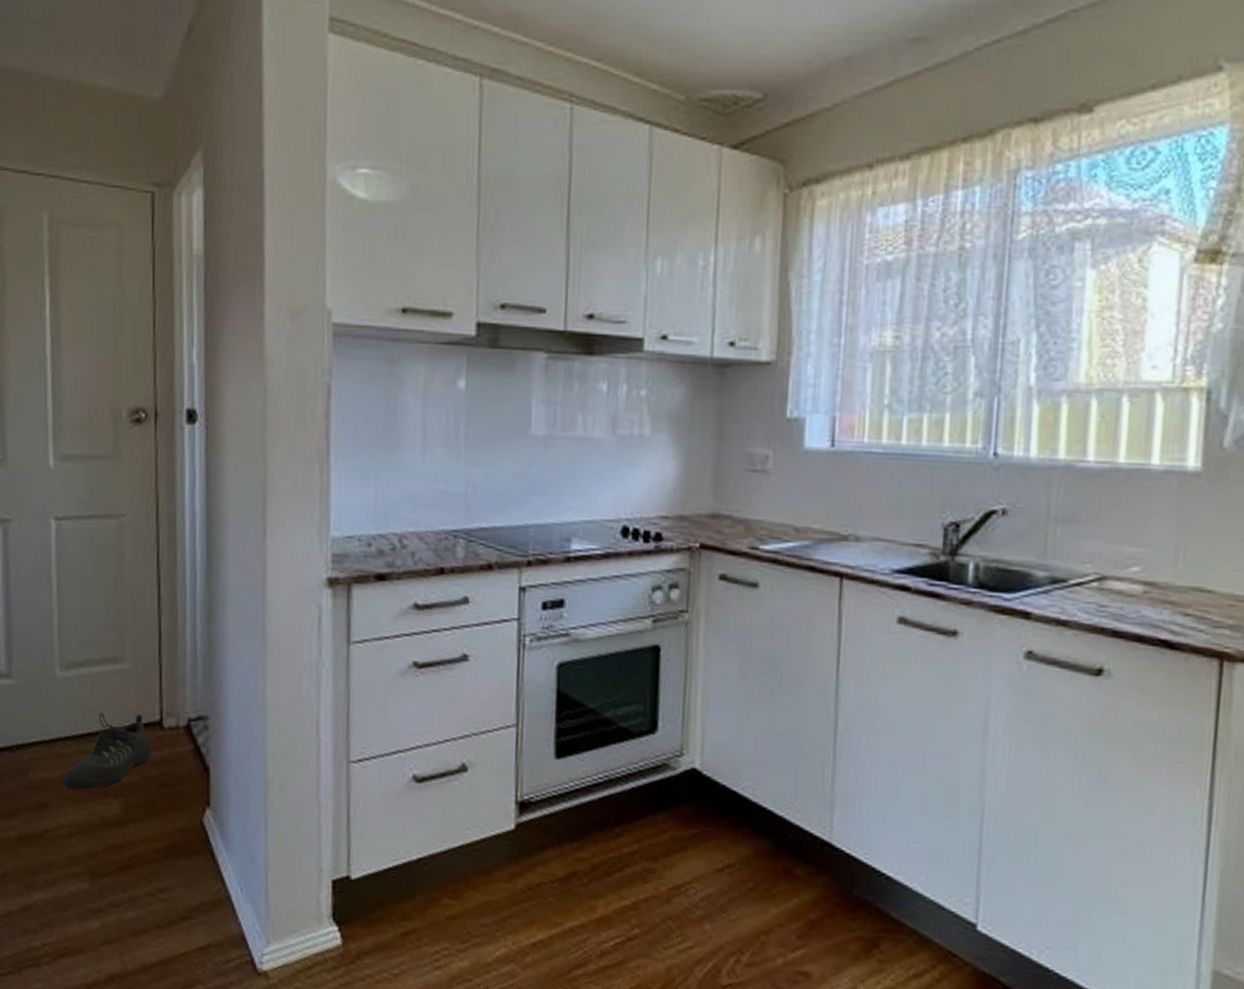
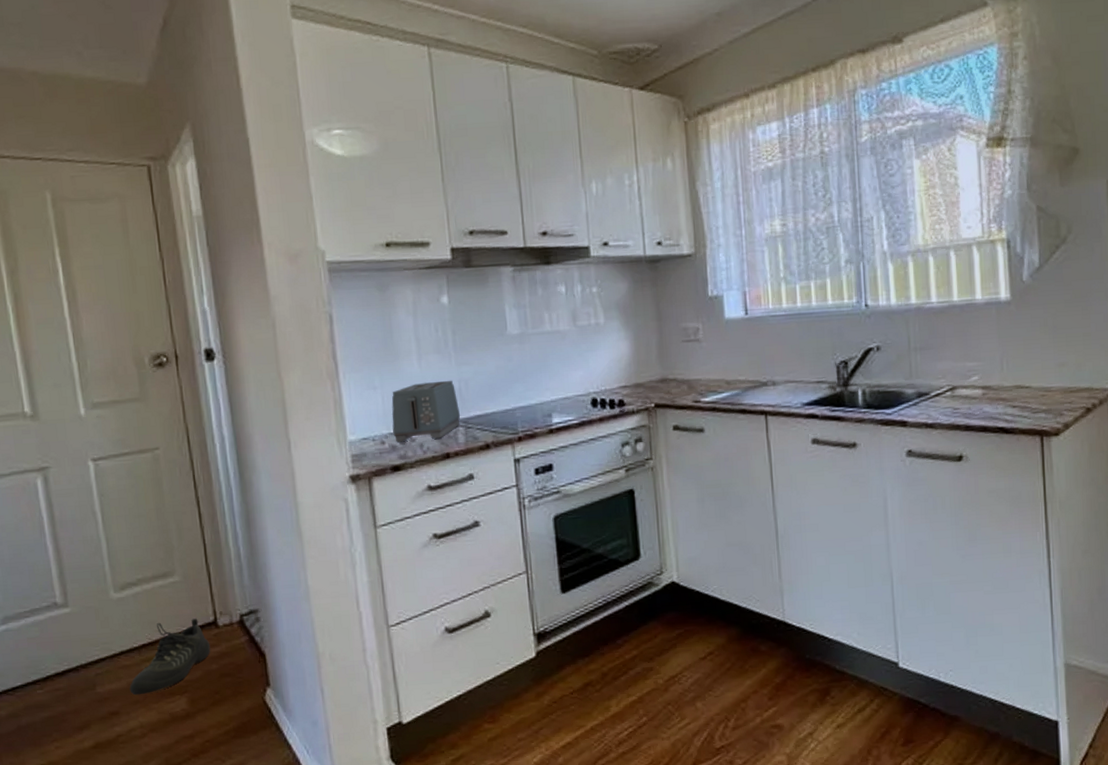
toaster: none [382,480,463,549] -> present [391,380,461,443]

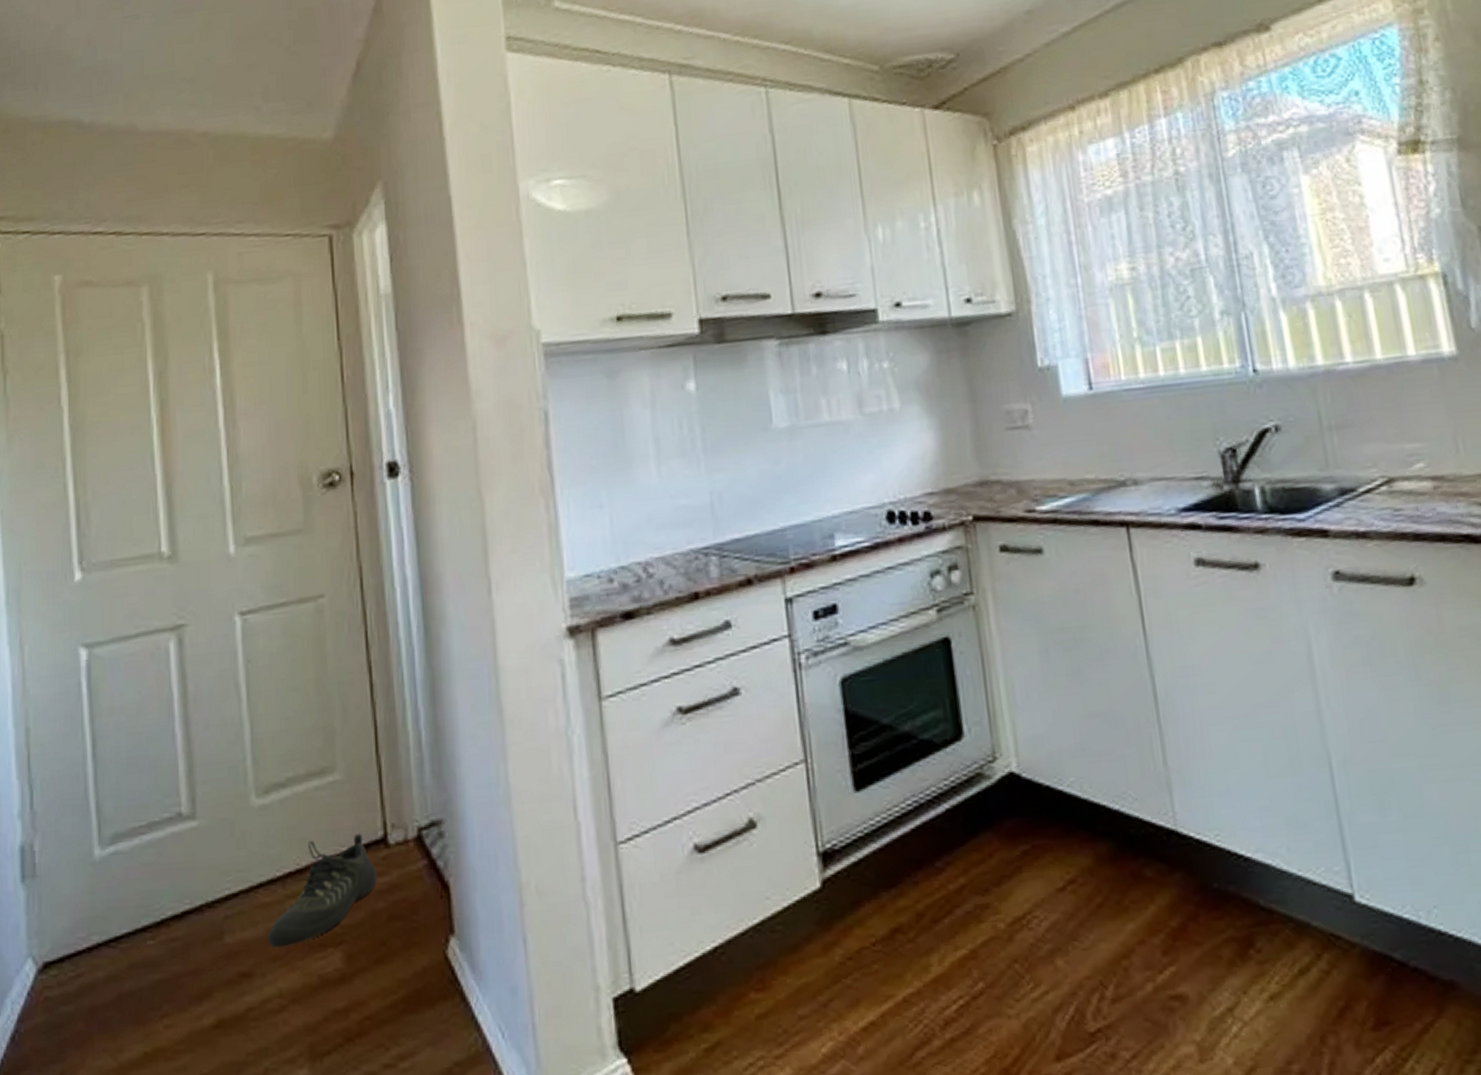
toaster: present [391,380,461,443] -> none [622,492,713,580]

